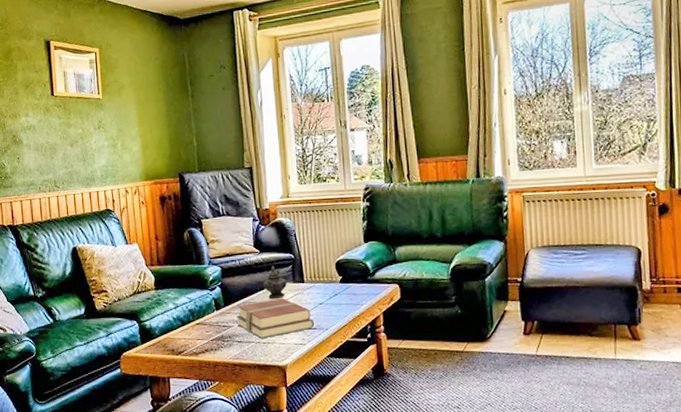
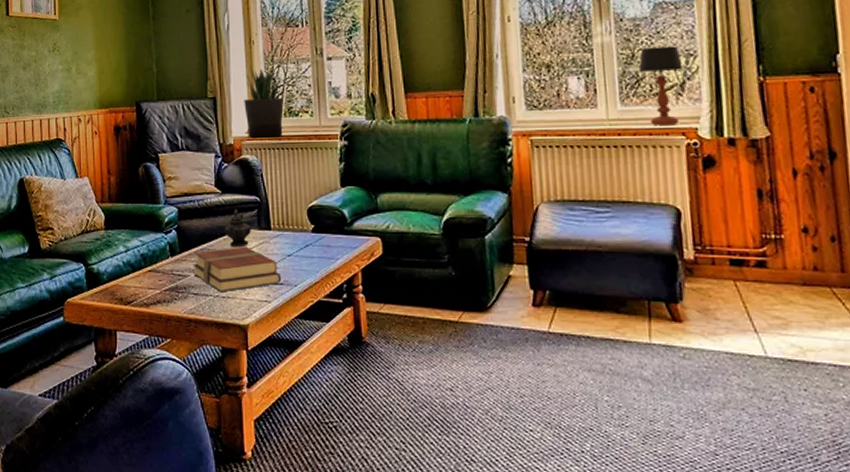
planter: none [277,137,313,204] -> present [244,65,284,139]
table lamp: none [610,113,645,181] -> present [638,46,683,126]

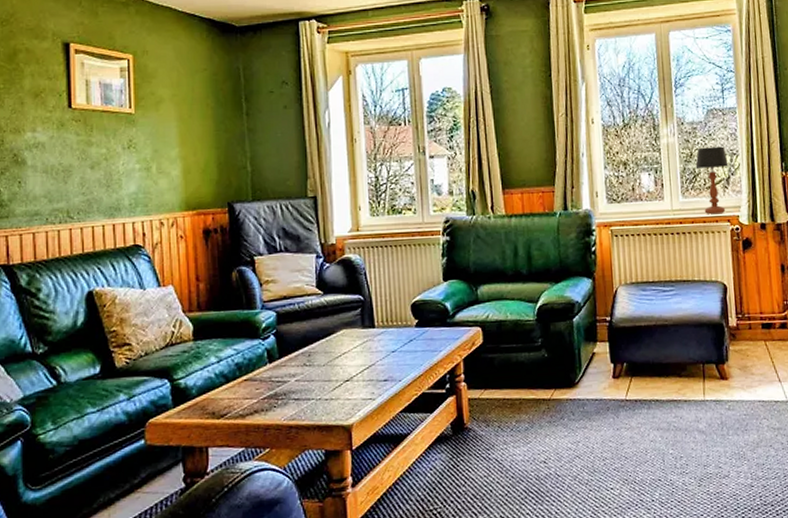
books: present [193,246,282,292] -> none [293,346,386,395]
teapot: present [224,208,251,248] -> none [326,309,355,348]
planter: present [244,65,284,139] -> none [346,163,387,238]

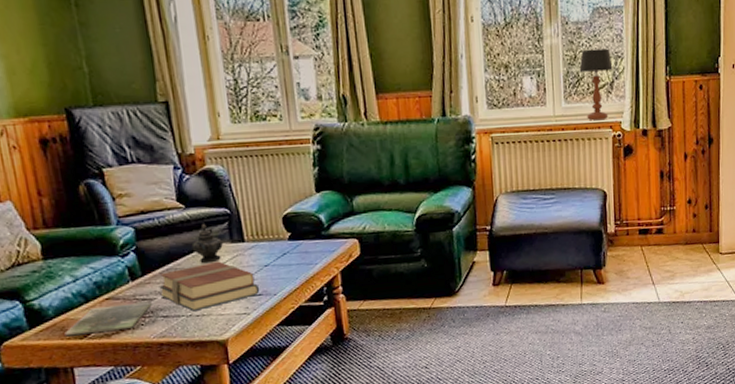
magazine: none [203,384,285,416] -> present [63,301,152,337]
books: none [293,346,386,395] -> present [159,261,260,311]
teapot: none [326,309,355,348] -> present [191,223,223,264]

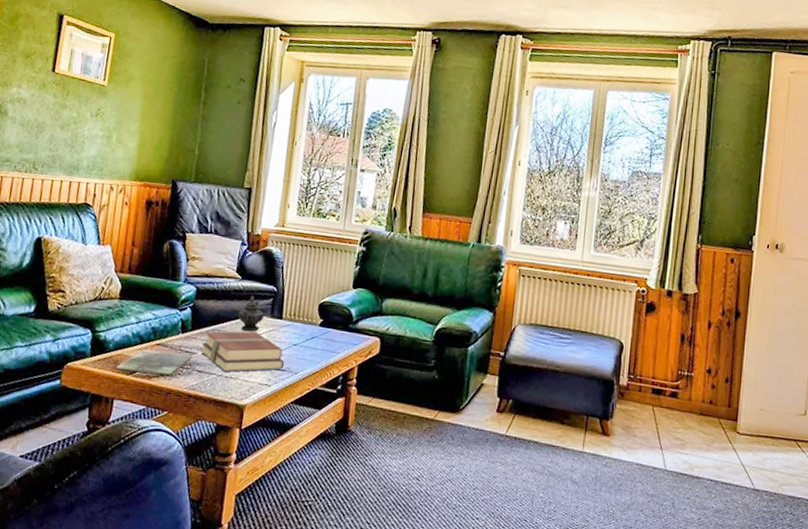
table lamp: present [579,48,613,121] -> none [612,206,645,274]

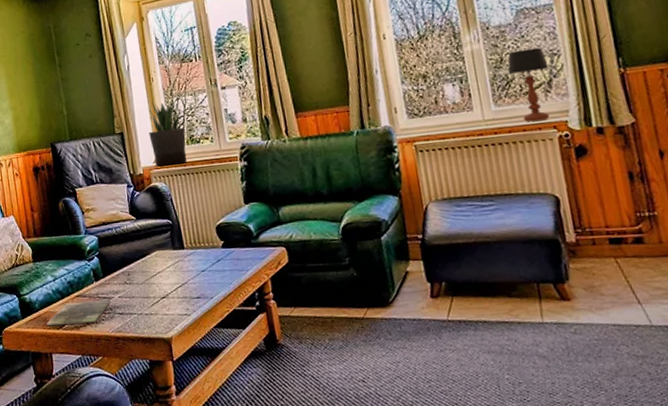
books: present [201,331,285,373] -> none [116,266,198,310]
teapot: present [237,295,264,332] -> none [141,232,167,268]
planter: none [276,163,316,235] -> present [148,100,187,168]
table lamp: none [612,206,645,274] -> present [507,47,550,122]

